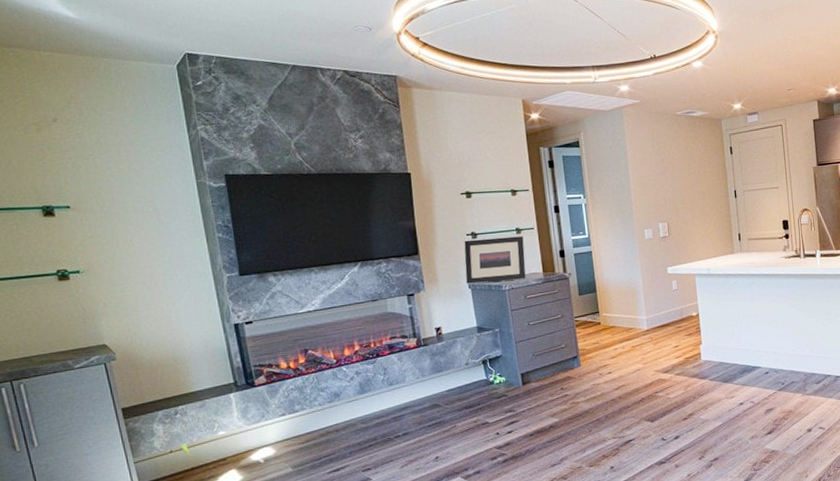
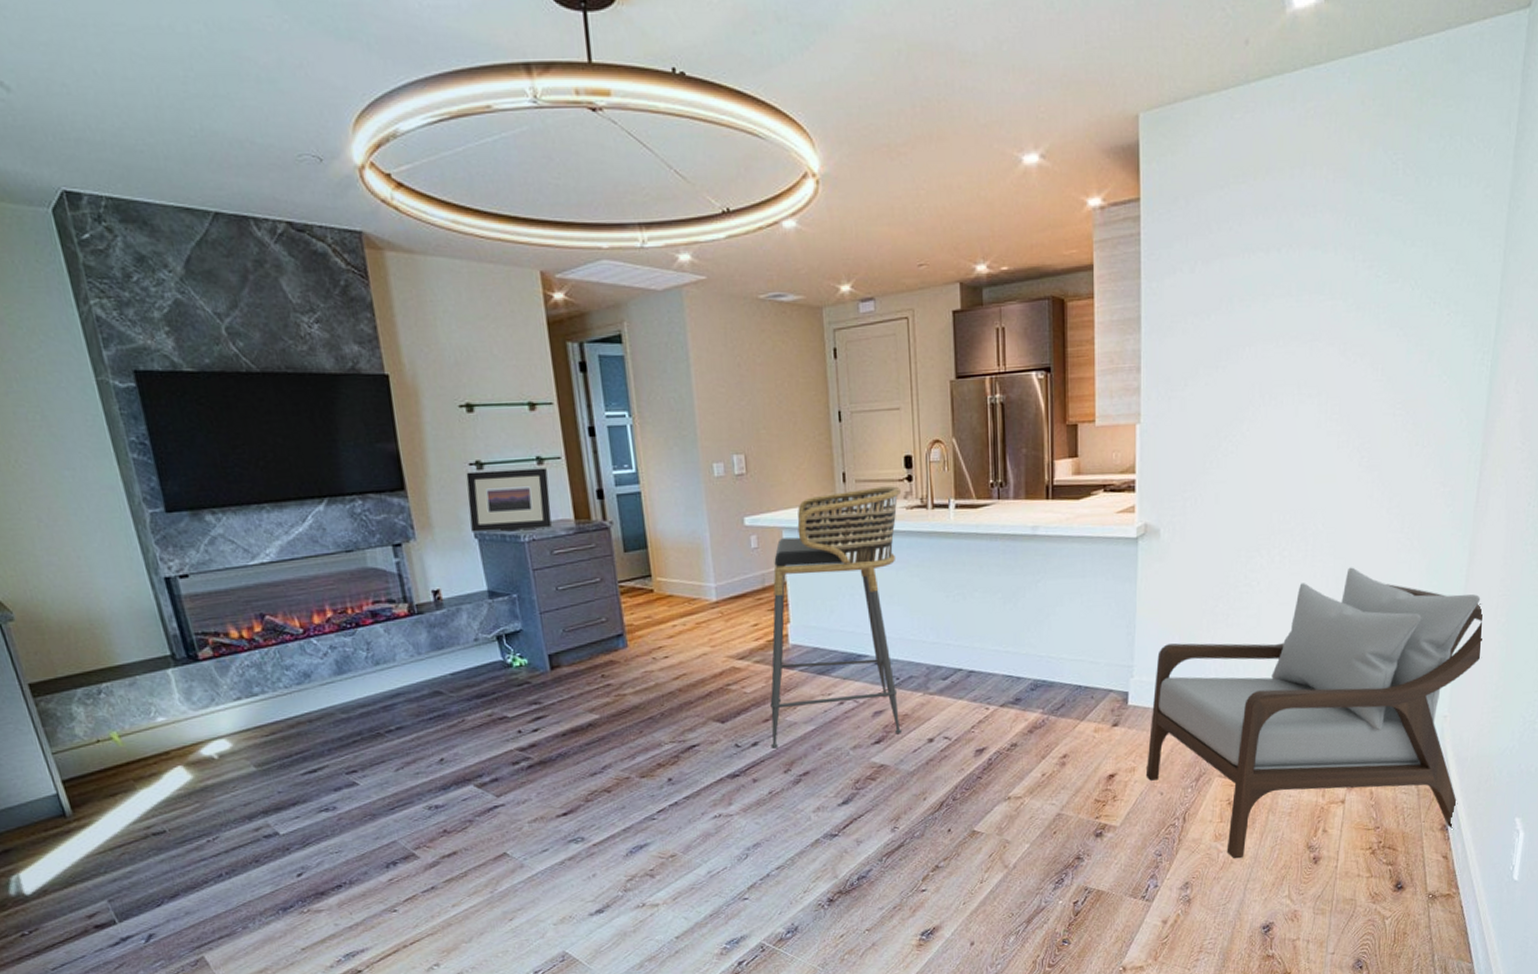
bar stool: none [688,242,788,441] -> present [770,486,903,749]

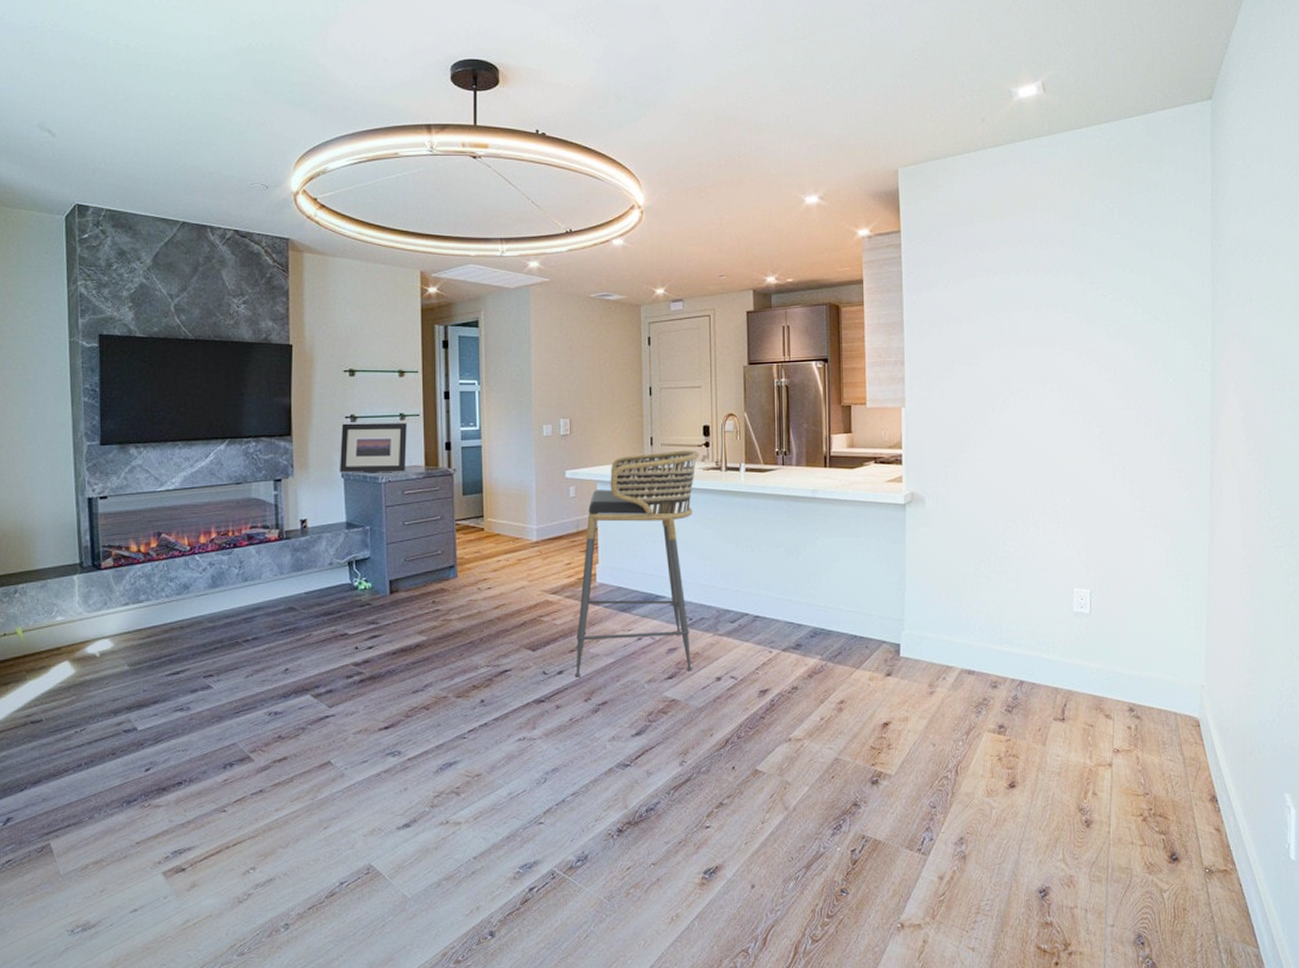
armchair: present [1145,567,1483,858] -> none [918,540,1233,816]

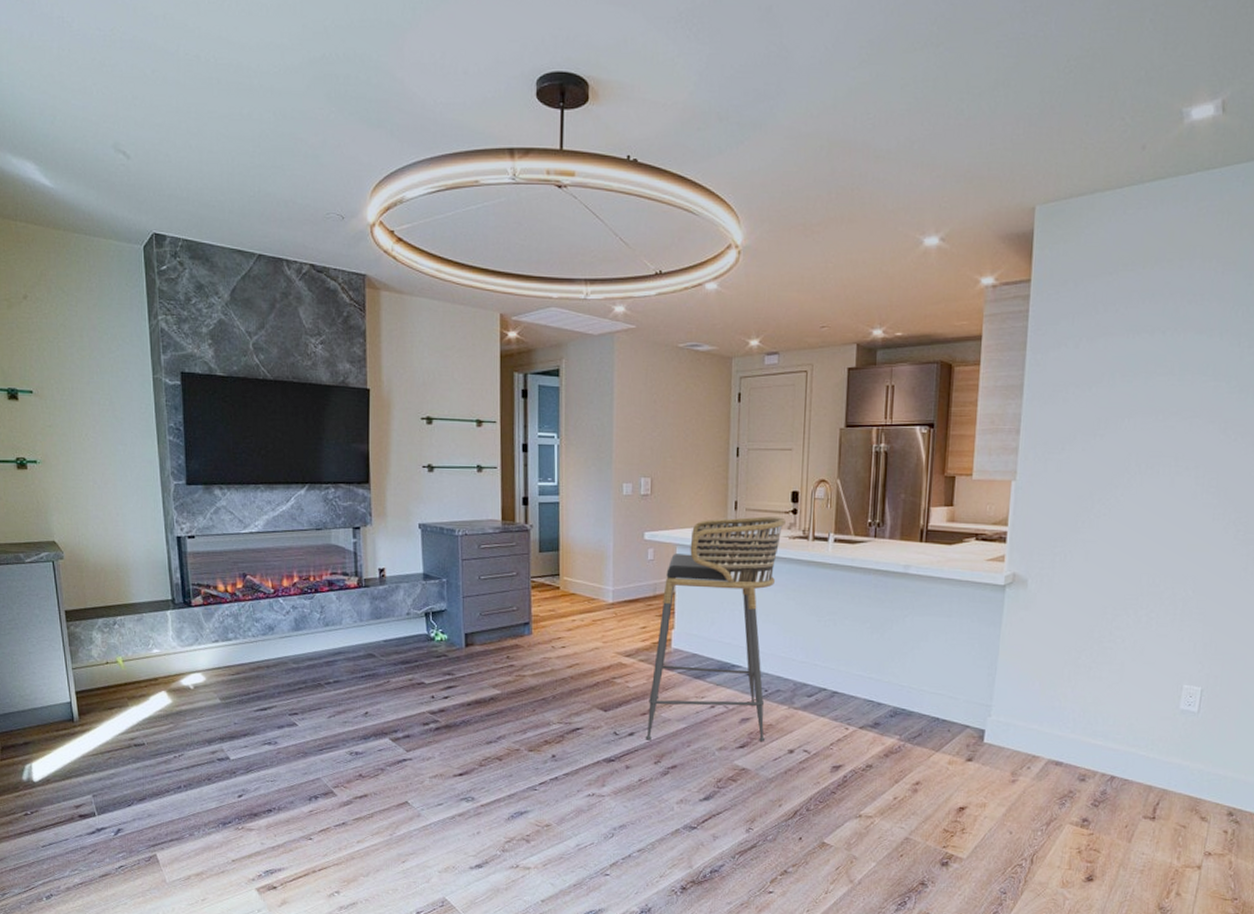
picture frame: present [340,423,407,473] -> none [417,473,484,525]

